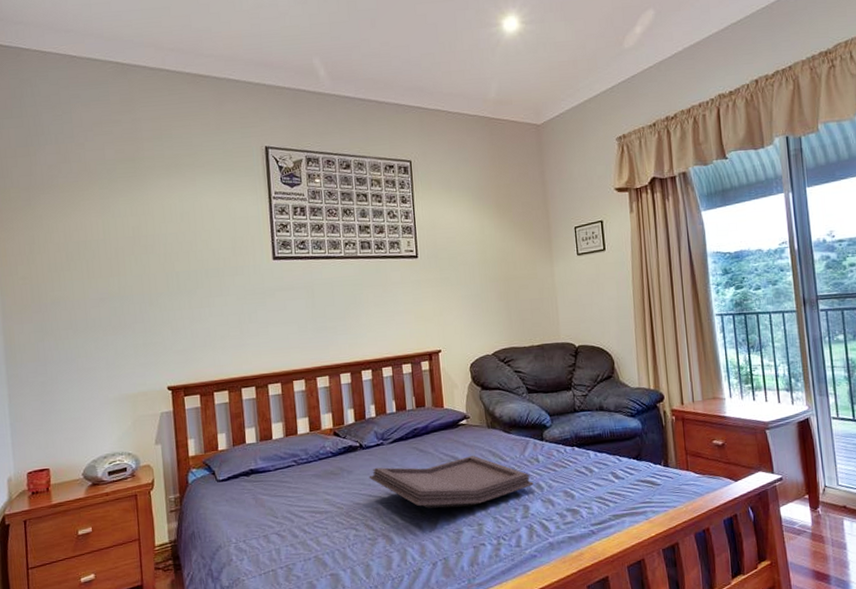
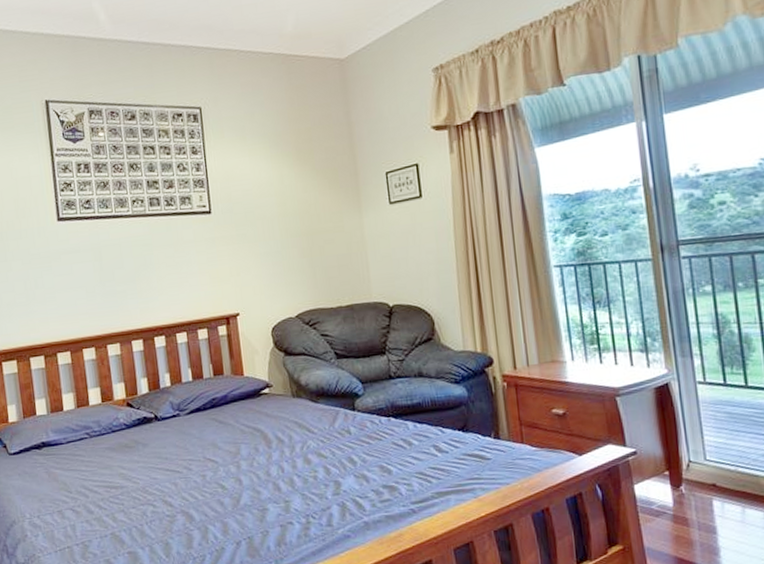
serving tray: present [369,455,534,509] -> none [165,426,345,484]

